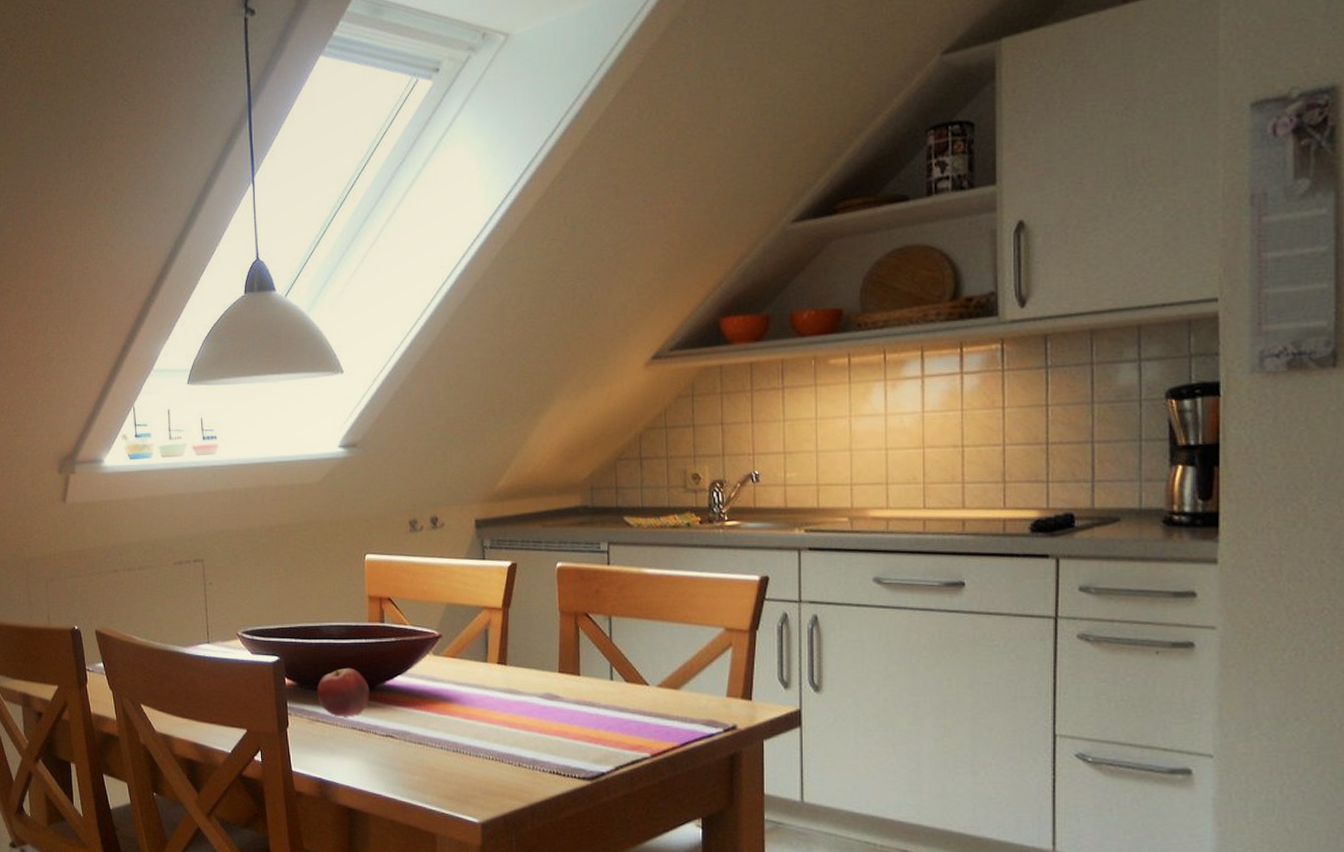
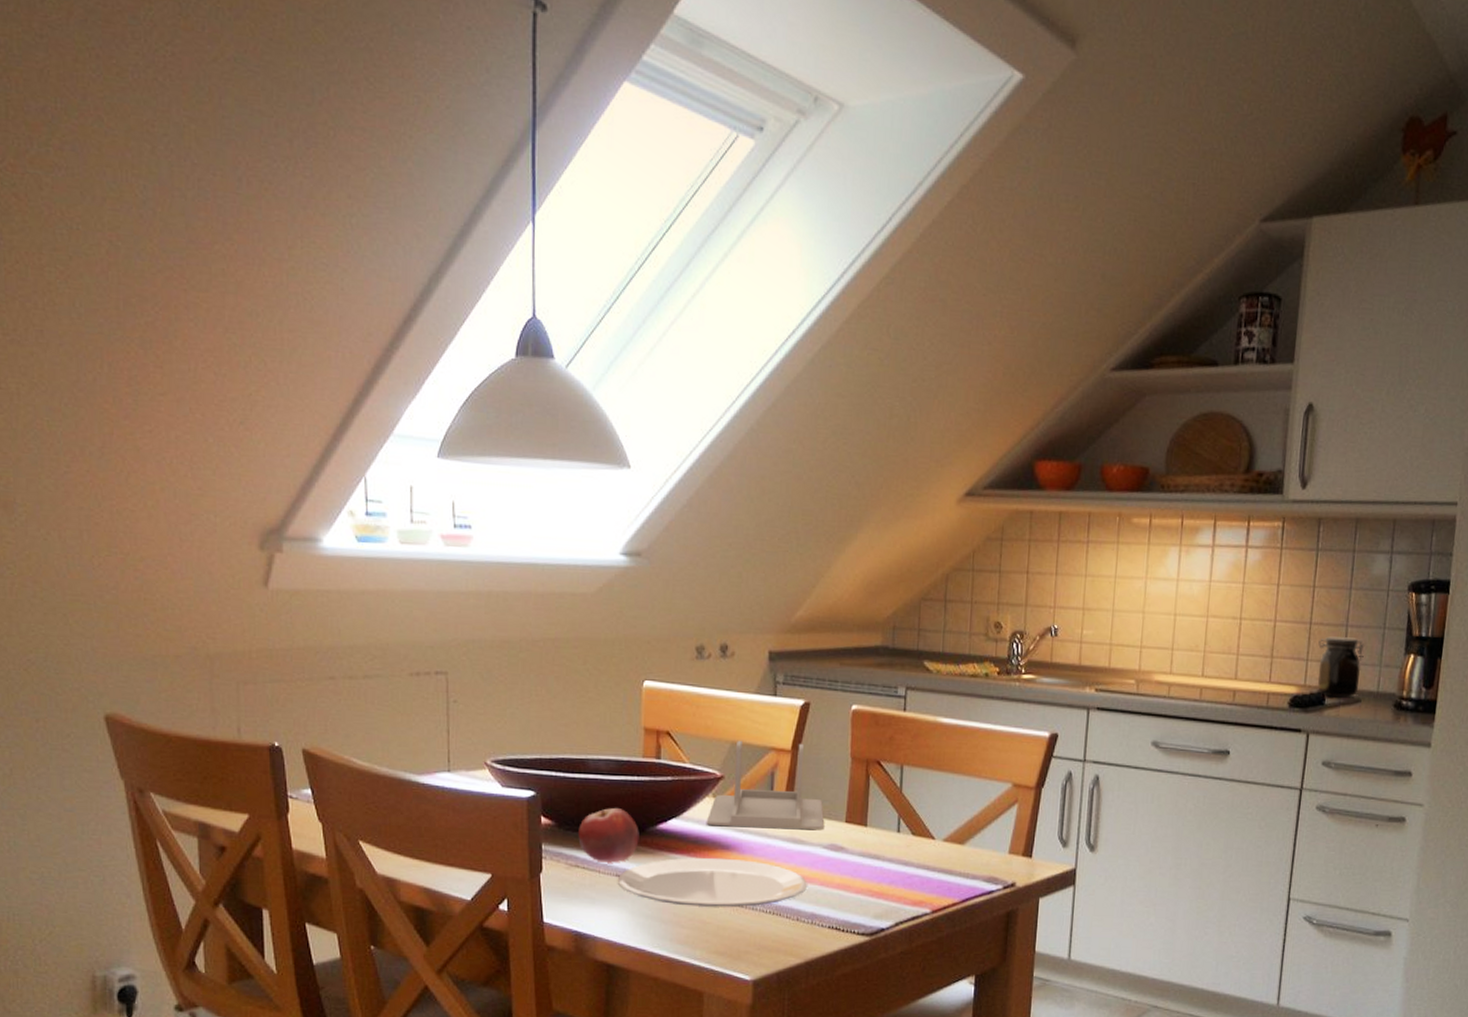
plate: none [354,709,527,755] -> present [618,857,808,908]
napkin holder: none [428,602,539,681] -> present [706,741,825,831]
jar: none [1059,454,1118,518] -> present [1318,636,1365,698]

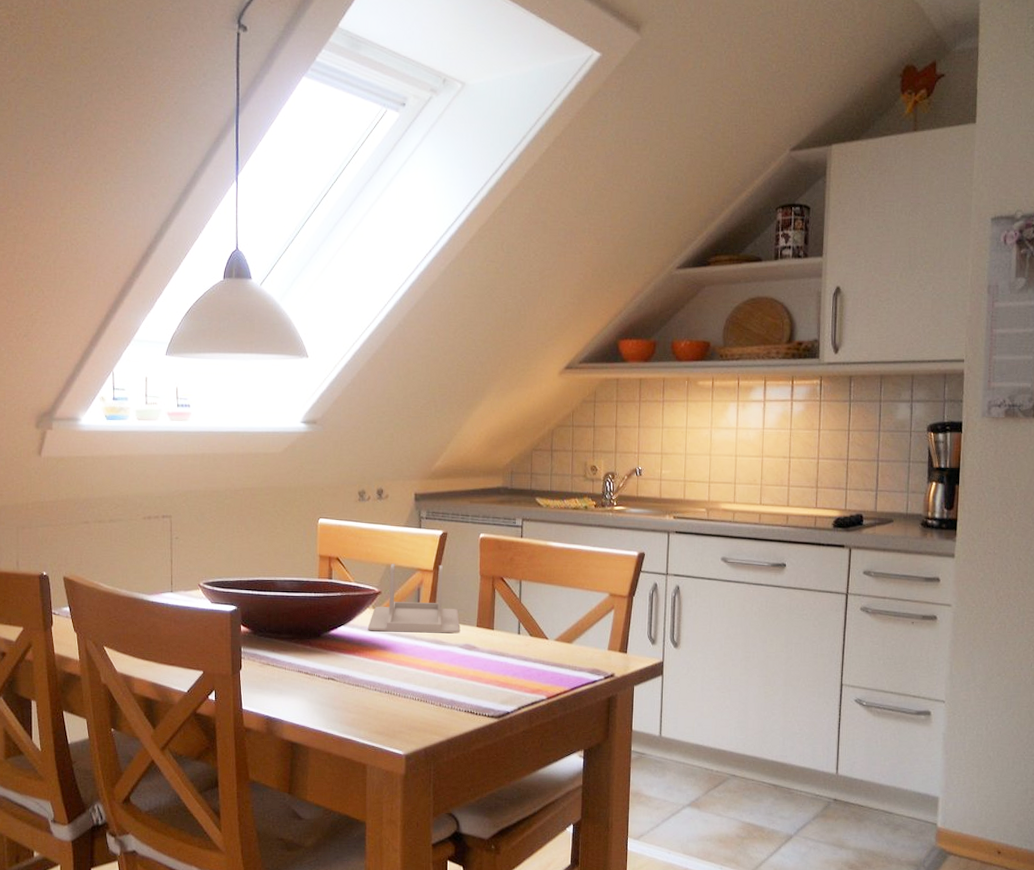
fruit: present [578,807,639,863] -> none [269,617,316,661]
plate: present [618,857,808,908] -> none [300,656,448,696]
jar: present [1318,636,1365,698] -> none [855,470,894,519]

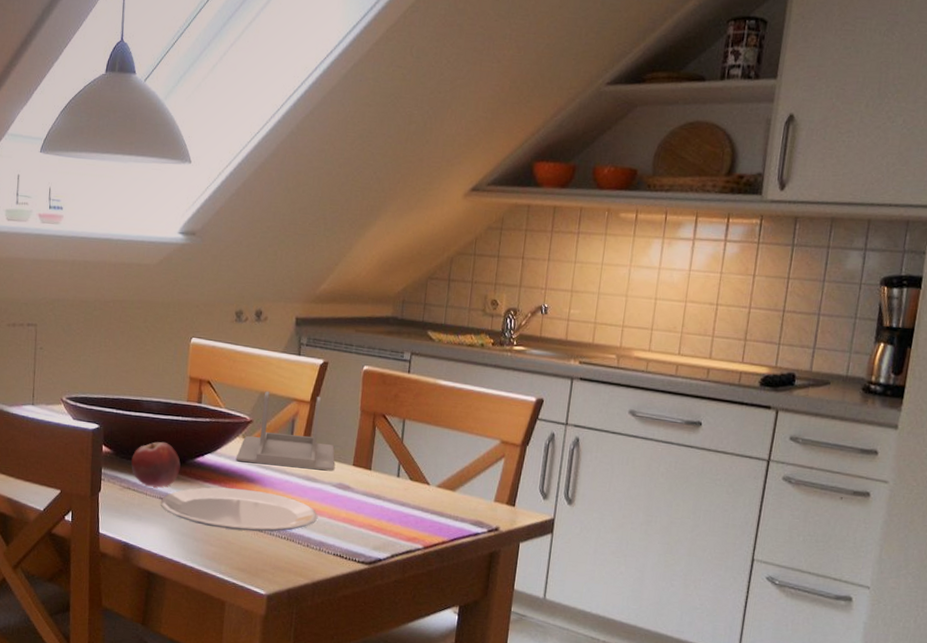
fruit: none [269,617,316,661] -> present [131,441,181,488]
plate: none [300,656,448,696] -> present [161,487,318,532]

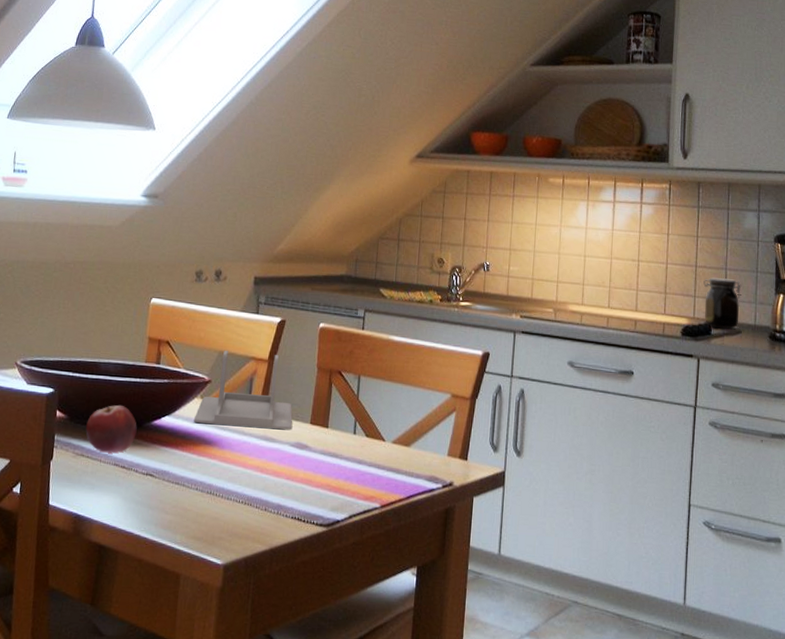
plate: present [161,487,318,532] -> none [115,451,276,497]
jar: none [788,323,836,380] -> present [703,277,742,329]

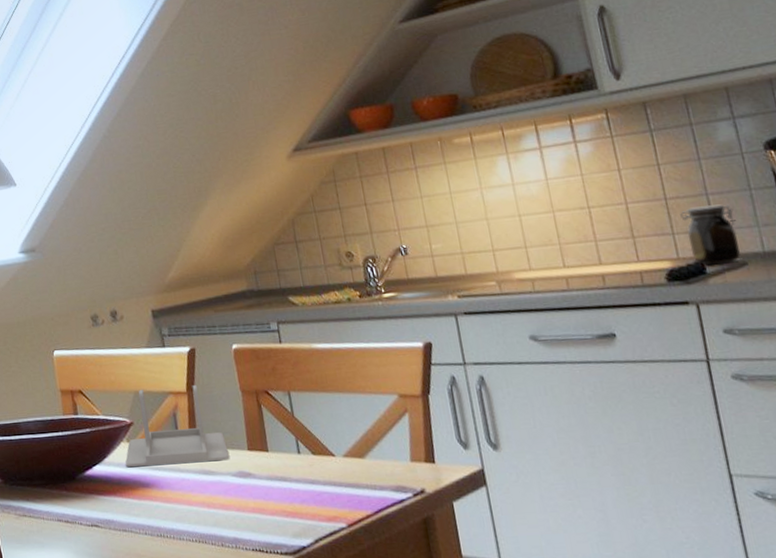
fruit: present [85,404,137,453] -> none [21,460,72,510]

